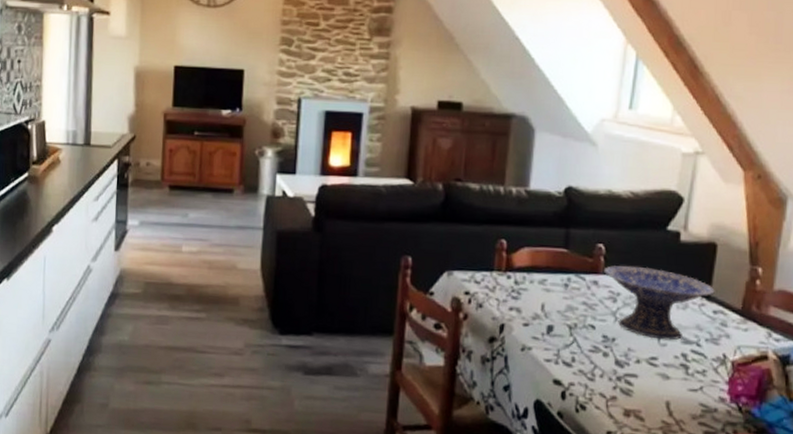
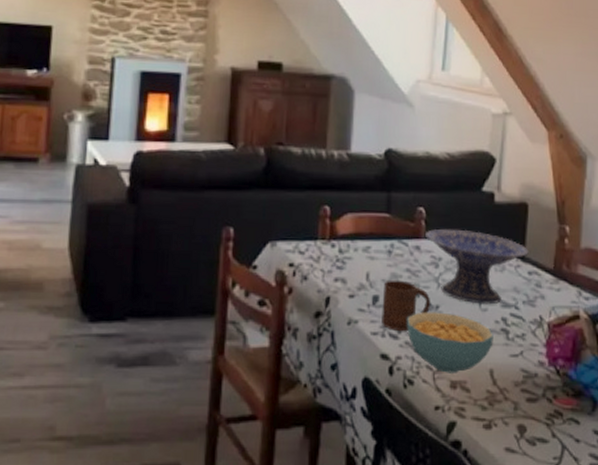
cup: none [555,311,606,361] -> present [382,279,430,332]
cereal bowl: none [581,343,672,403] -> present [407,311,493,373]

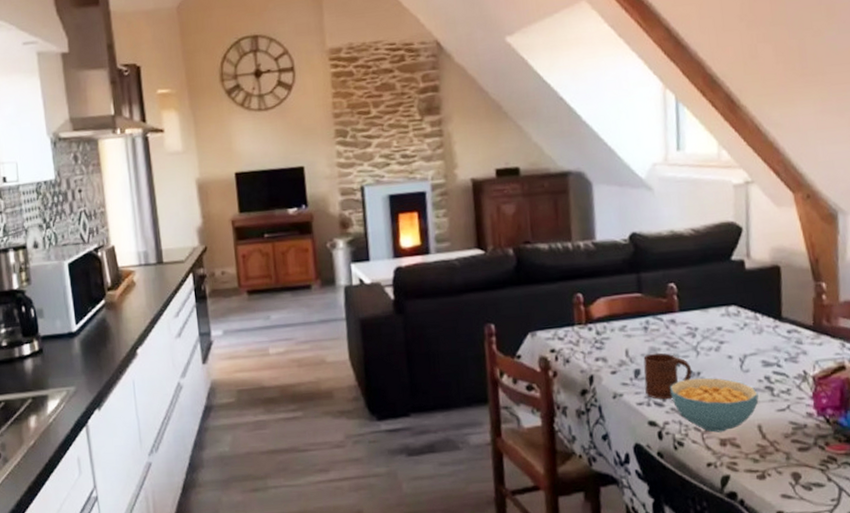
decorative bowl: present [424,228,529,305] -> none [678,299,786,367]

